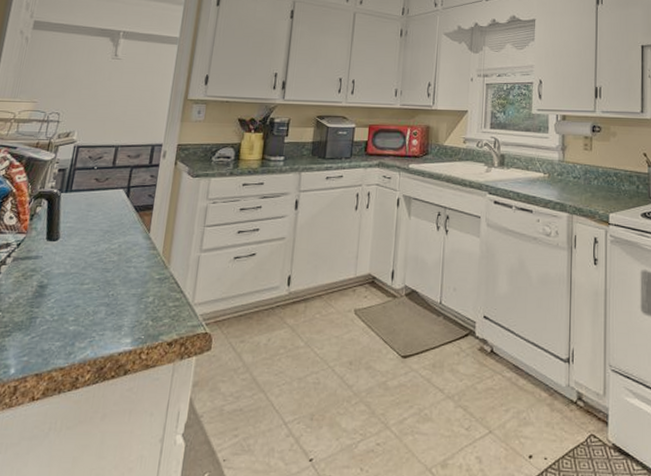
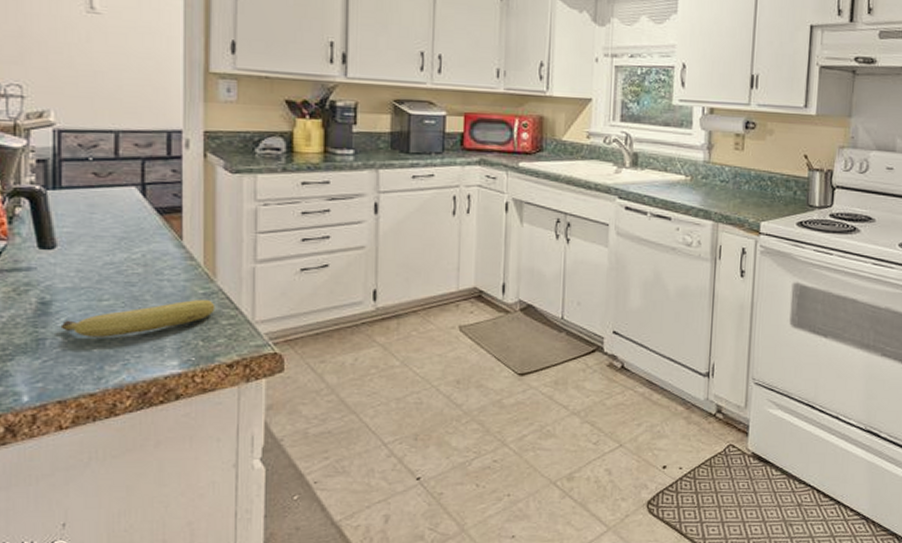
fruit: none [49,284,166,317] -> present [60,300,215,337]

